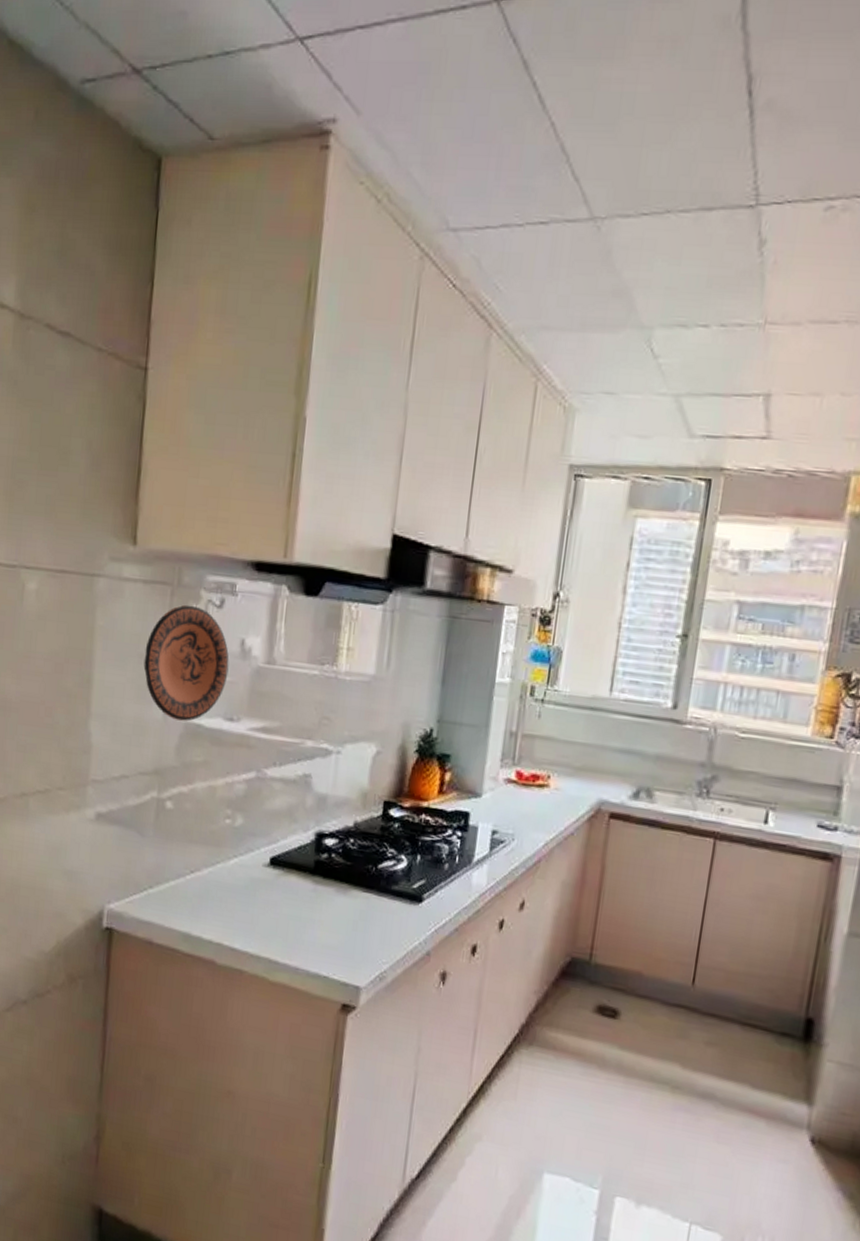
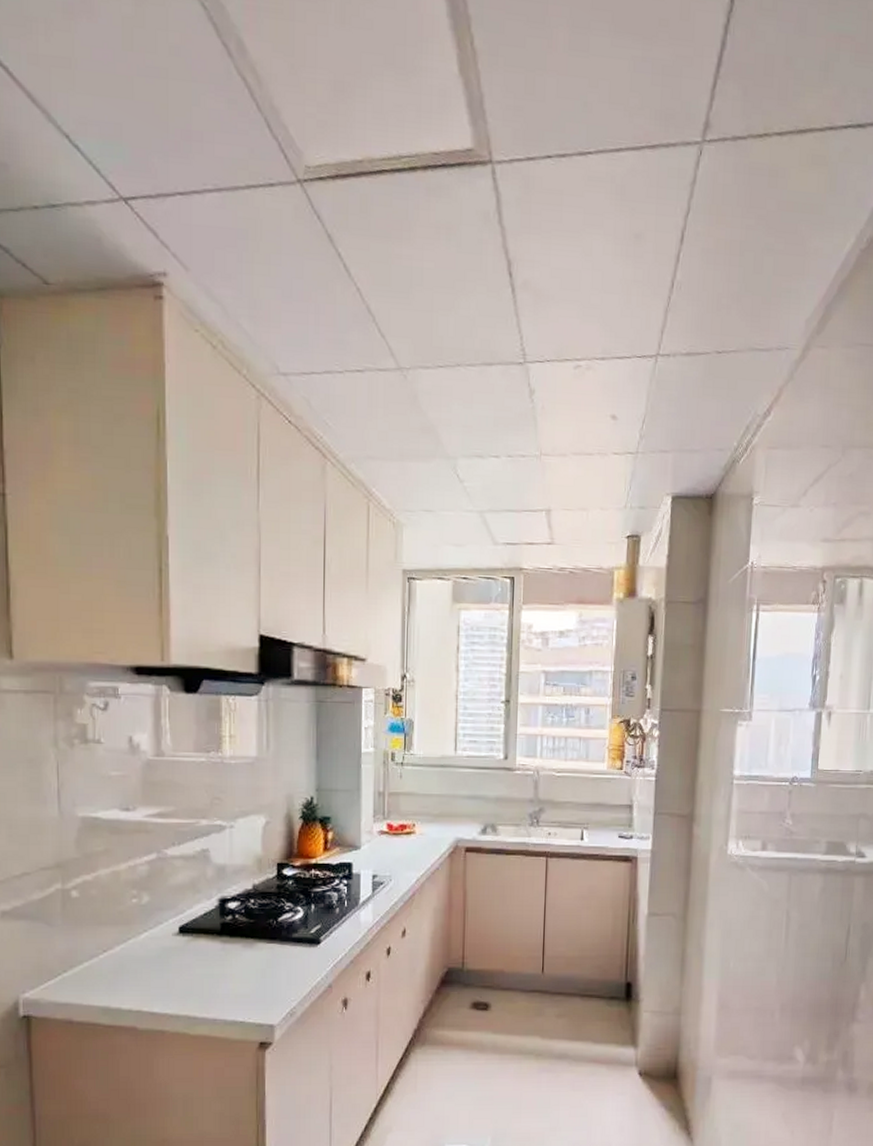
decorative plate: present [143,605,230,722] -> none [33,710,119,816]

